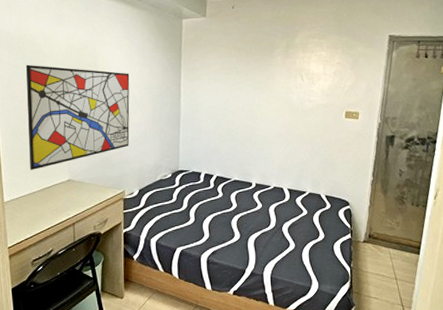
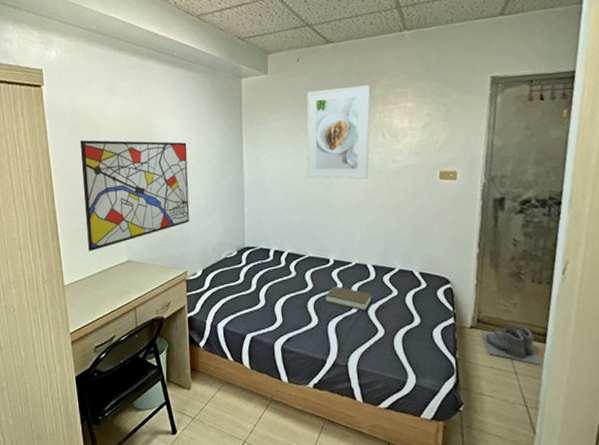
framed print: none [236,34,293,115] -> present [306,85,371,180]
book: none [247,206,286,228] -> present [325,286,372,312]
boots: none [371,239,416,272] -> present [481,324,542,365]

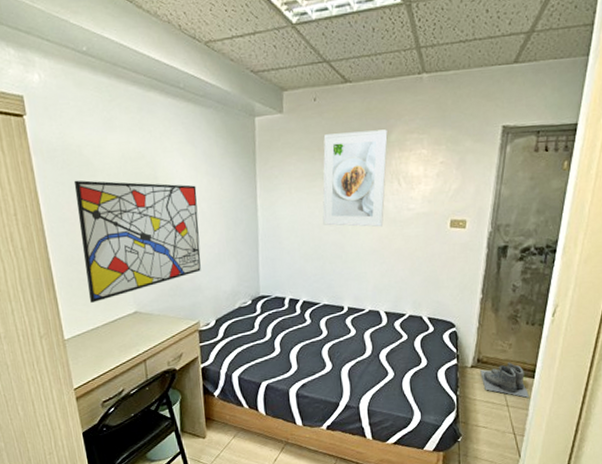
book: present [325,286,372,312] -> none [339,332,383,356]

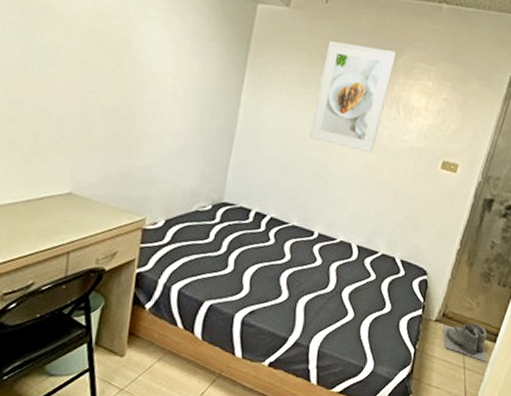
wall art: present [73,180,201,303] -> none [14,22,175,173]

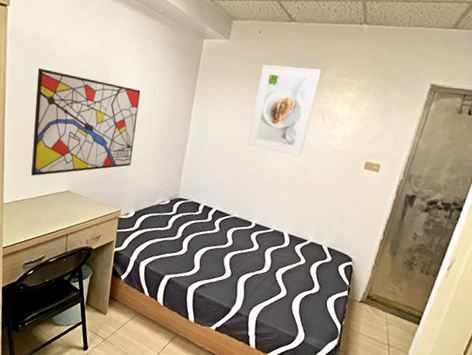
wall art: none [14,22,175,173] -> present [31,67,141,176]
boots: present [443,322,488,362] -> none [368,304,412,342]

